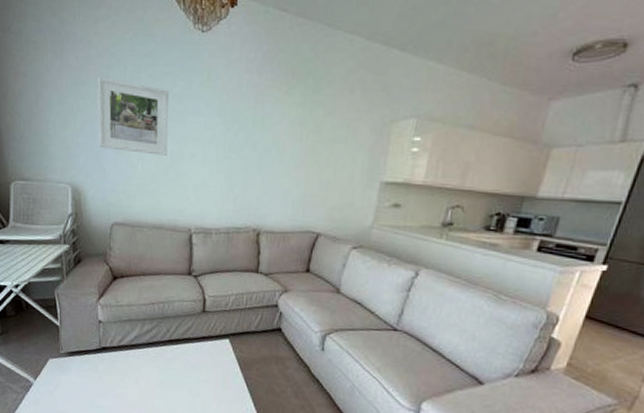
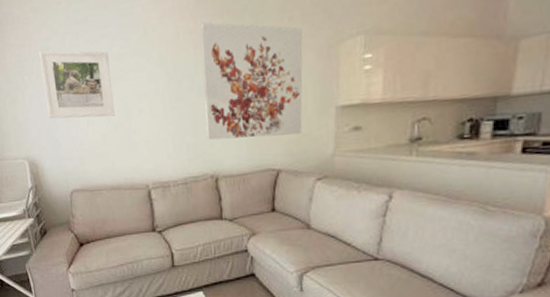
wall art: none [254,79,360,203] -> present [200,22,303,141]

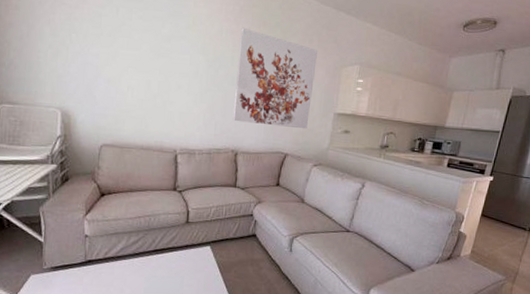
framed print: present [39,50,115,119] -> none [90,15,158,86]

